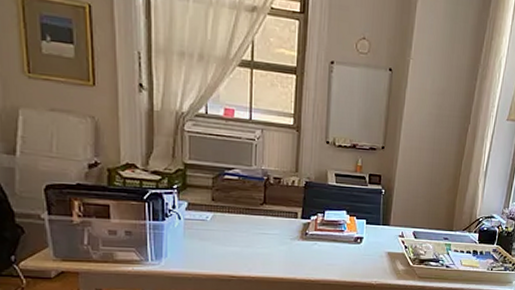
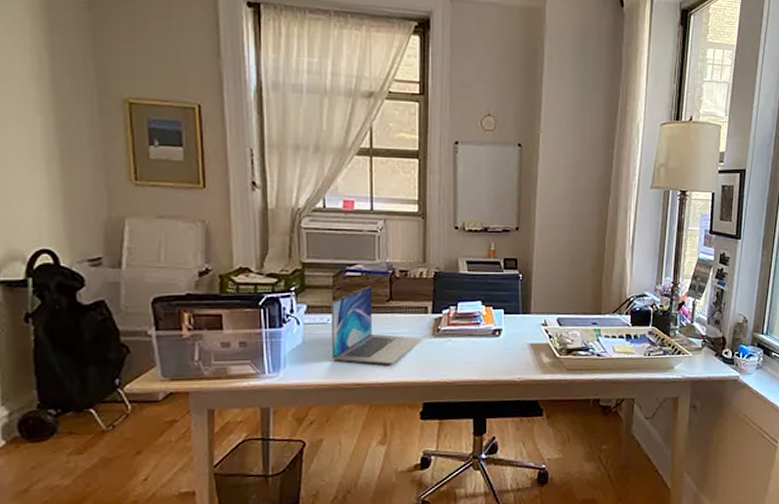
laptop: none [208,189,291,262] -> present [330,286,422,365]

